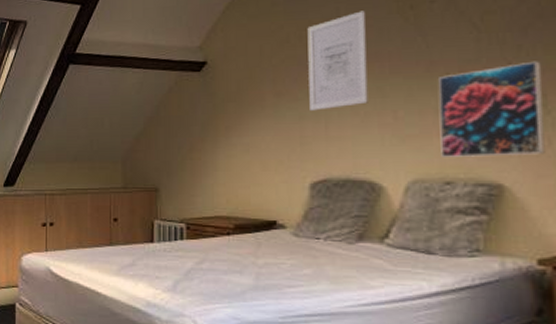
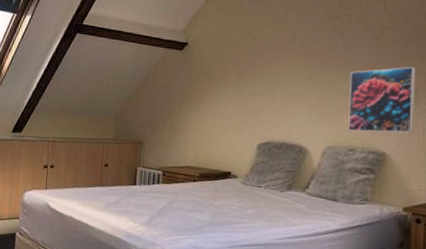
wall art: present [307,10,368,111] -> none [261,16,306,89]

